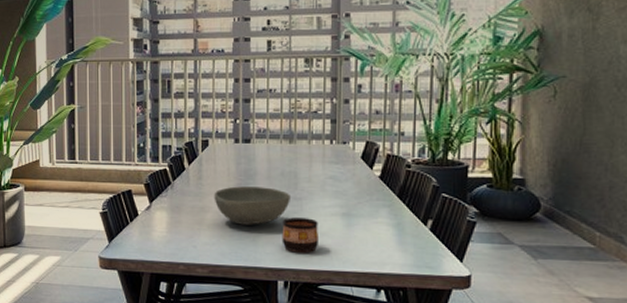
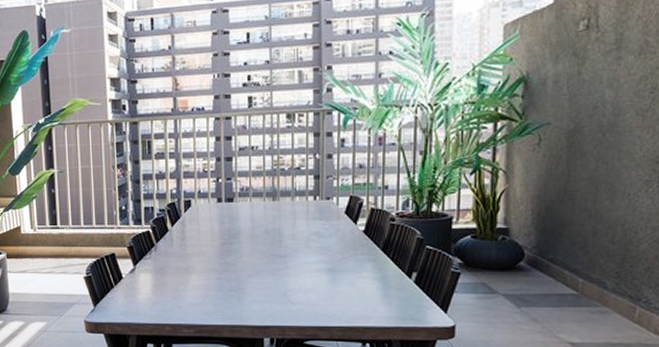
bowl: present [214,186,290,225] -> none [198,246,275,284]
cup: present [282,217,318,253] -> none [267,275,303,310]

